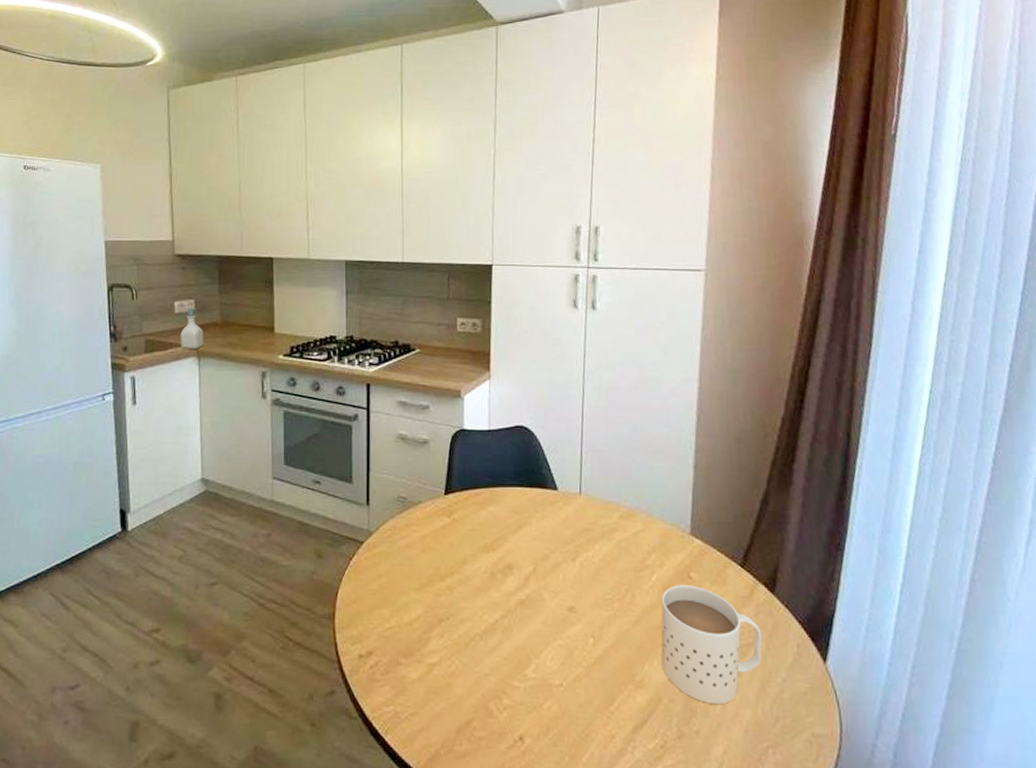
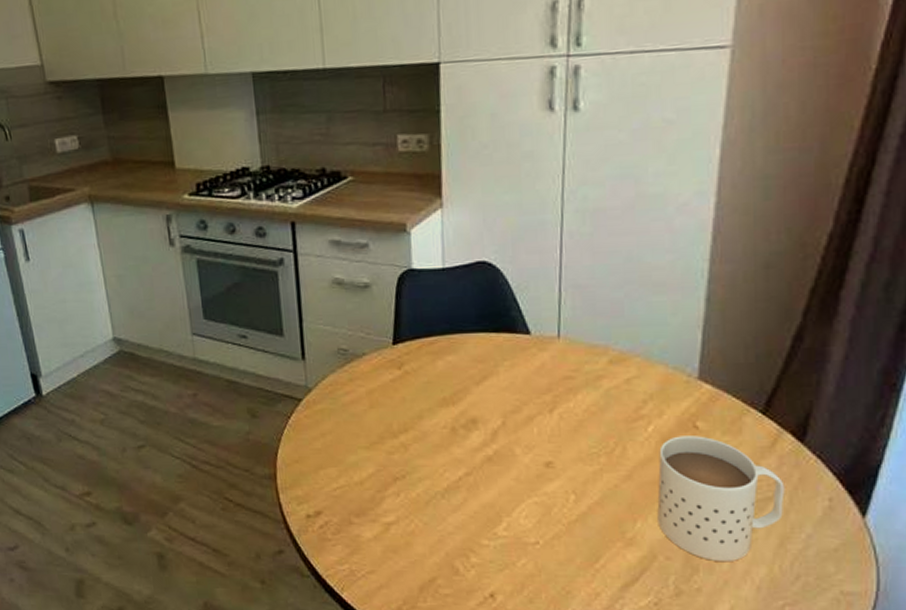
soap bottle: present [180,307,204,350] -> none [66,145,96,196]

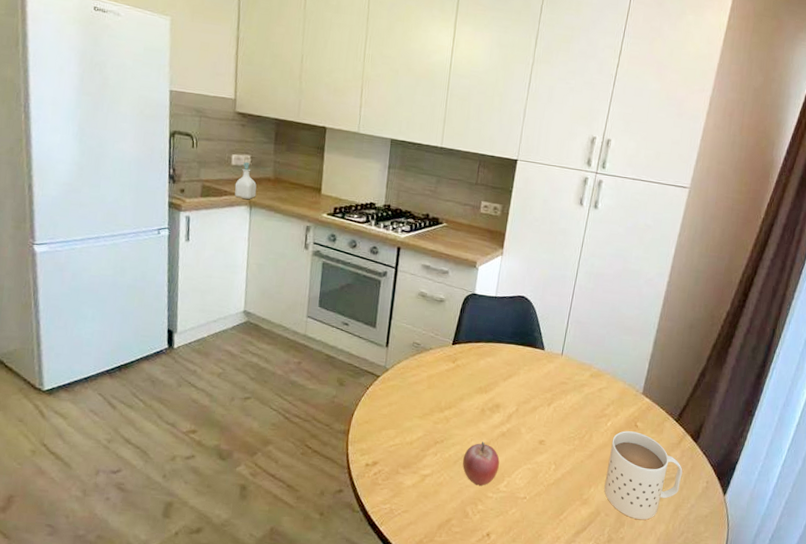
soap bottle: none [66,145,96,196] -> present [234,161,257,200]
fruit: none [437,471,491,531] -> present [462,441,500,486]

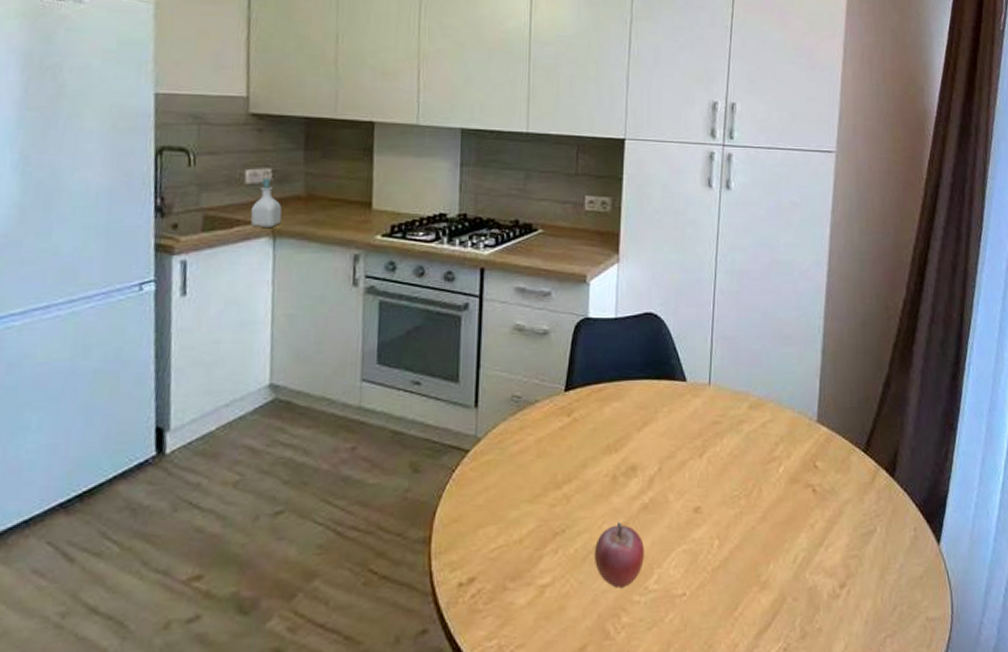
mug: present [604,431,683,520] -> none [786,475,883,599]

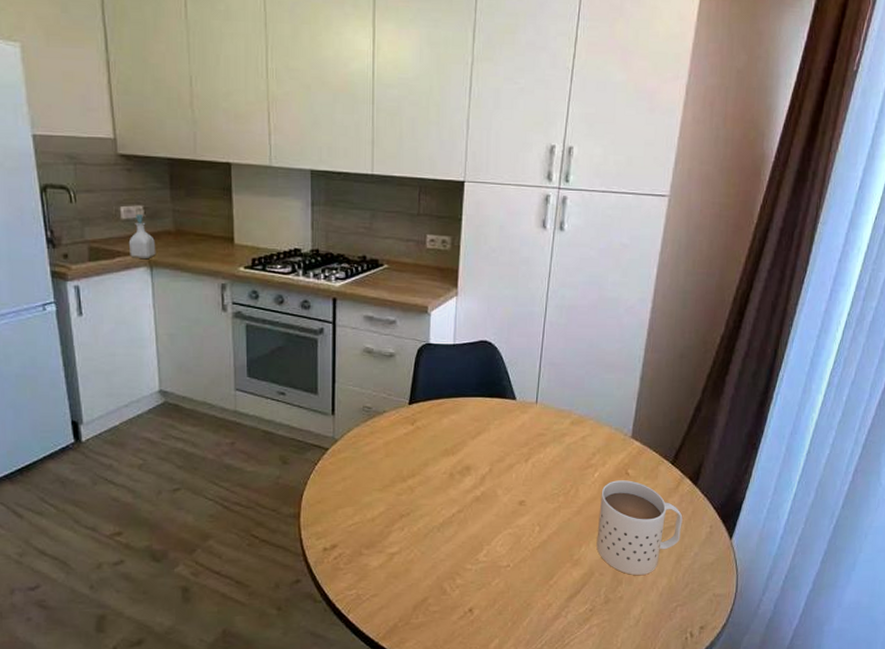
fruit: present [593,522,644,588] -> none [433,509,476,558]
mug: none [786,475,883,599] -> present [596,480,683,576]

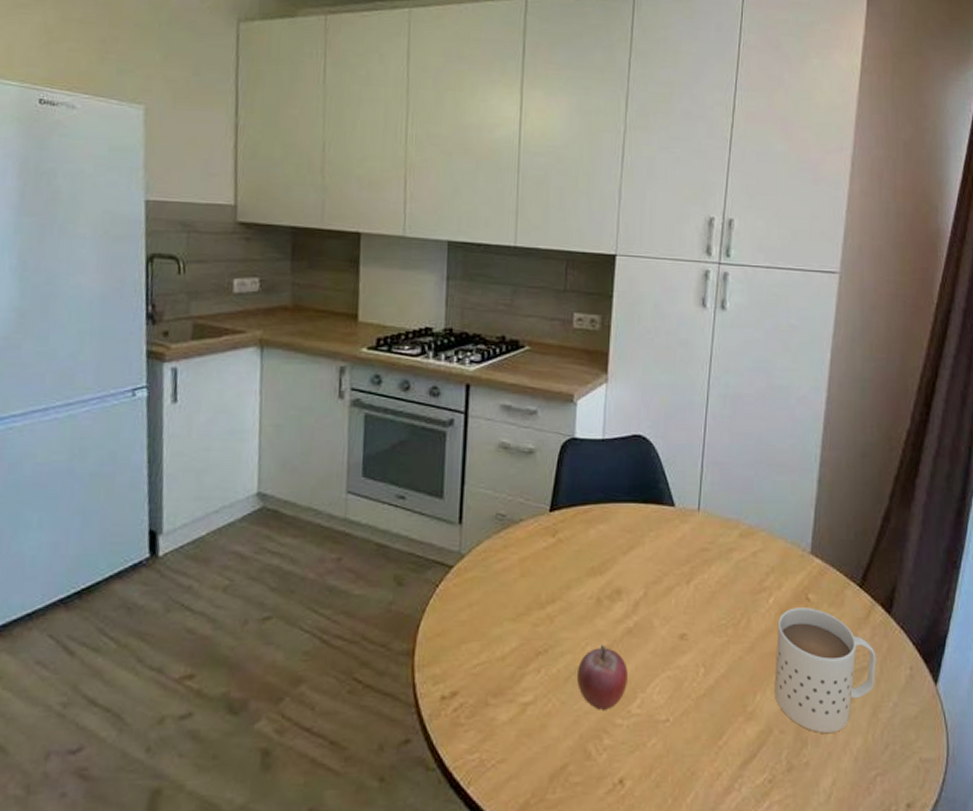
soap bottle: present [128,214,156,260] -> none [238,287,270,338]
fruit: none [433,509,476,558] -> present [576,644,628,710]

